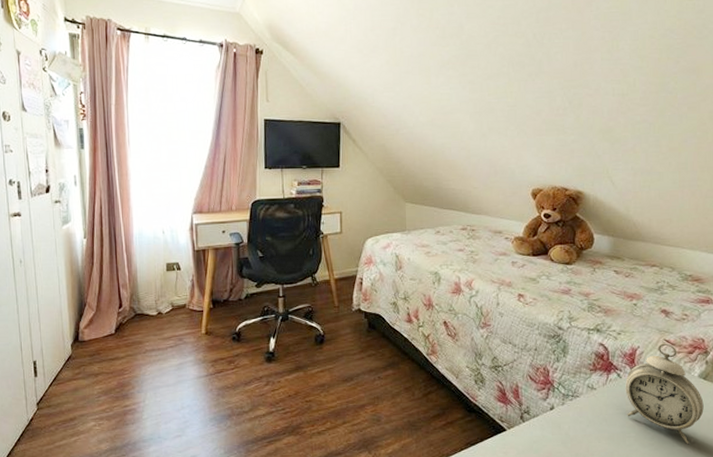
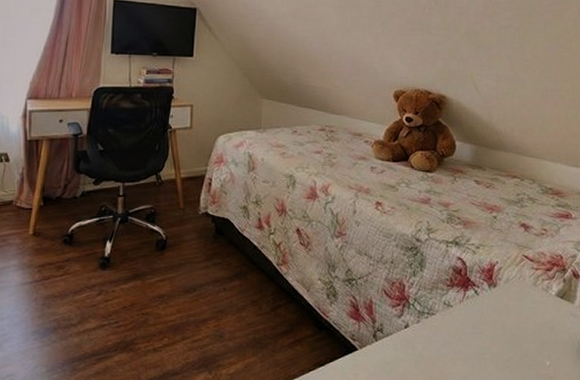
alarm clock: present [625,343,704,444] -> none [482,259,560,367]

